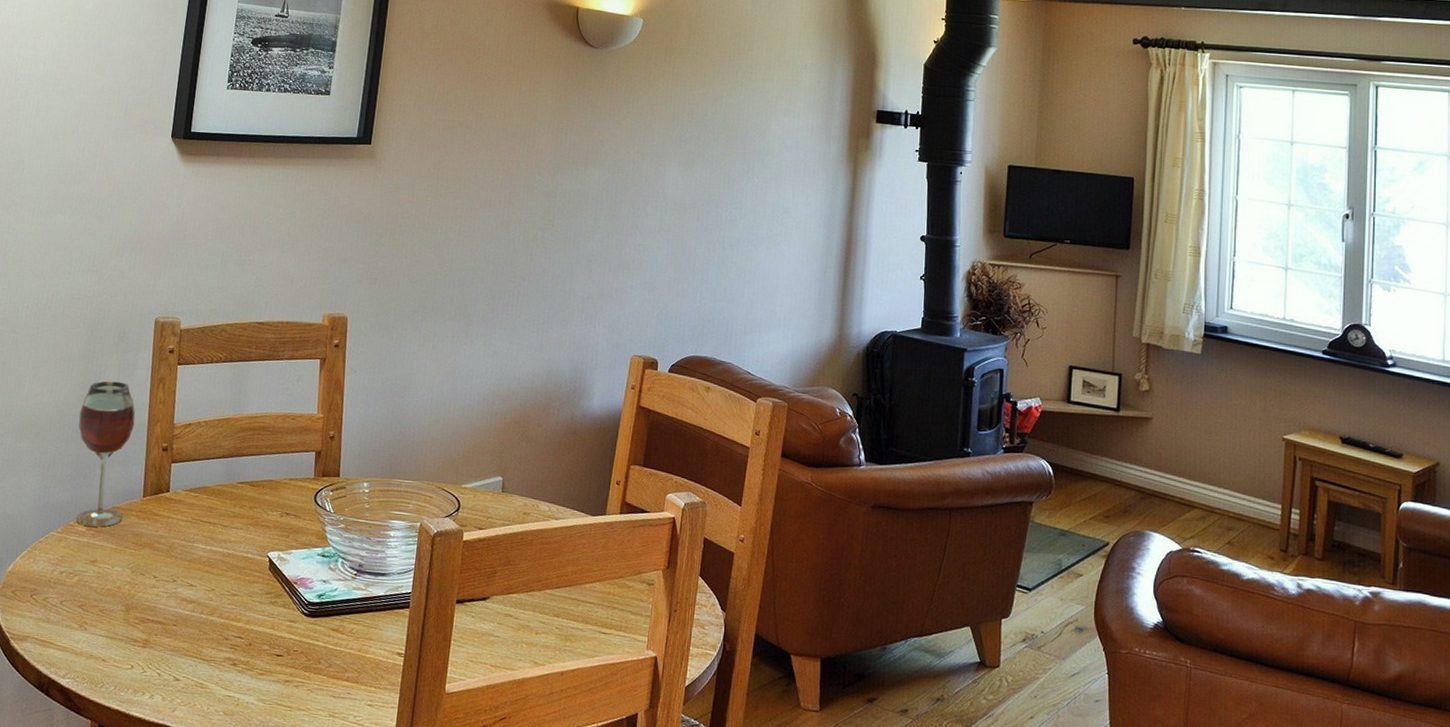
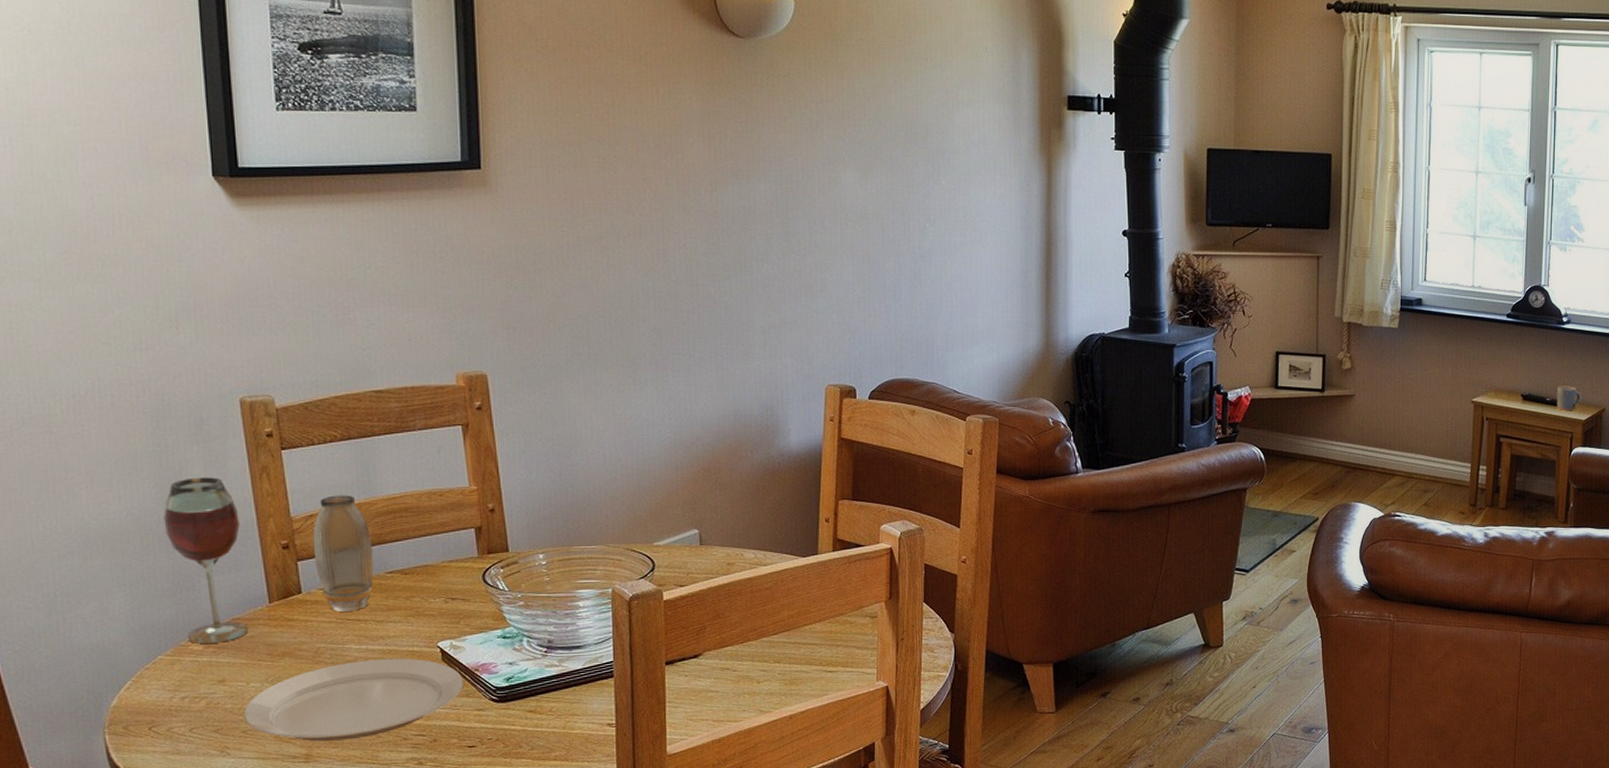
plate: none [103,559,283,632] -> present [243,658,463,742]
vase: none [184,409,232,514] -> present [313,495,374,612]
mug: none [1382,432,1410,461] -> present [1557,386,1581,411]

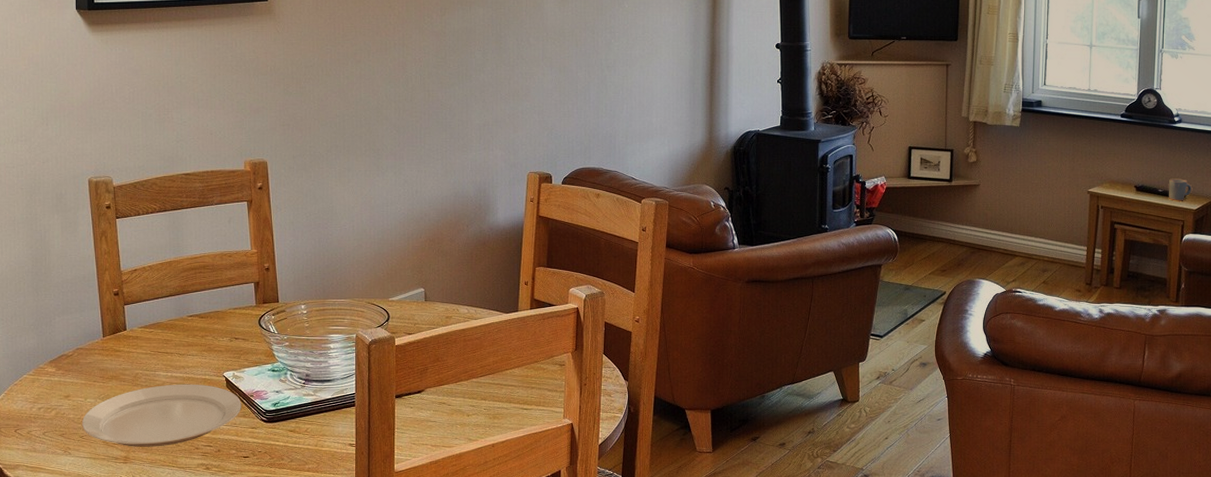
wineglass: present [163,477,249,644] -> none [32,239,88,367]
vase: present [313,495,374,612] -> none [136,254,179,346]

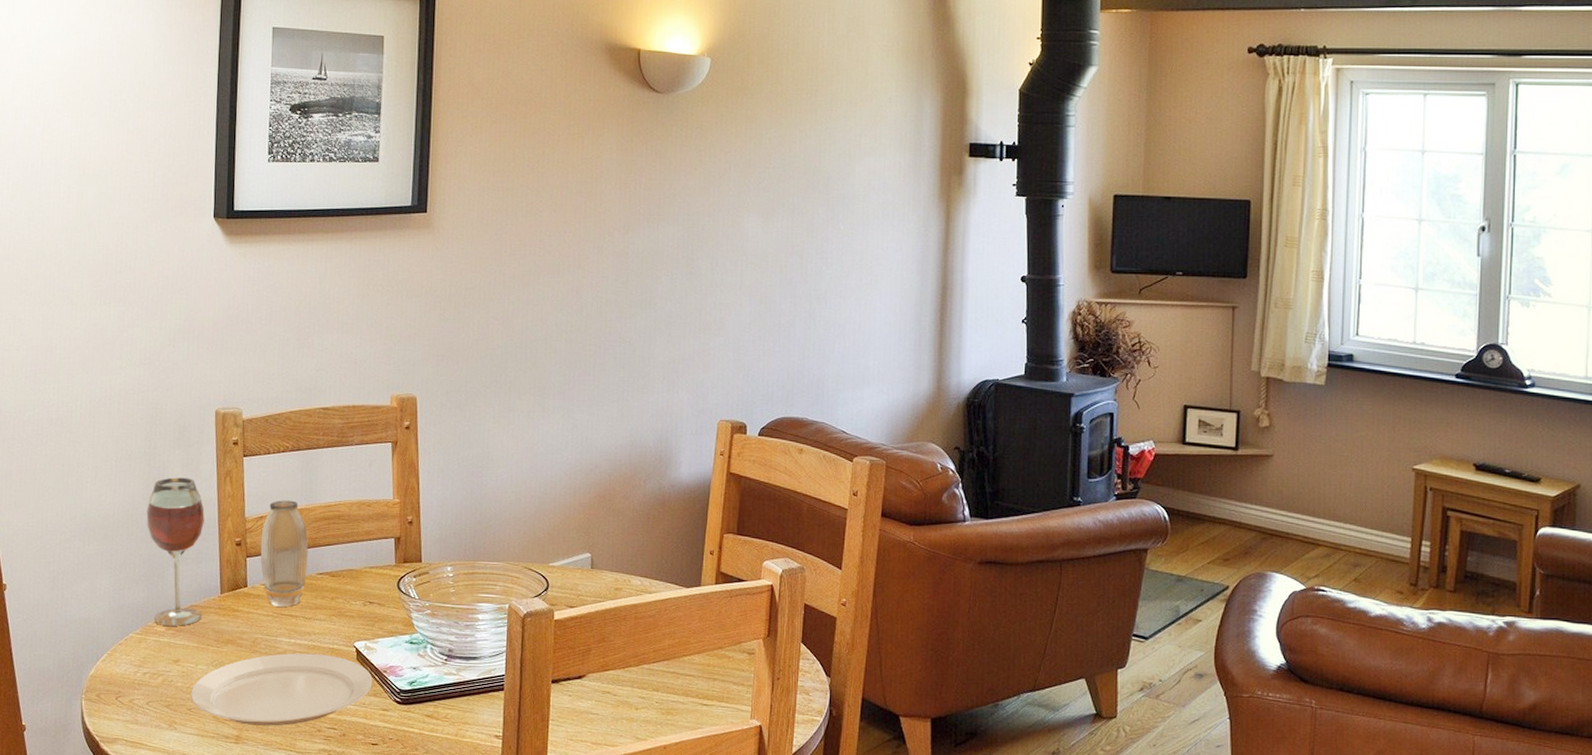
wineglass: none [32,239,88,367] -> present [146,477,205,626]
vase: none [136,254,179,346] -> present [260,500,308,607]
mug: present [1169,178,1192,201] -> none [1519,456,1549,486]

